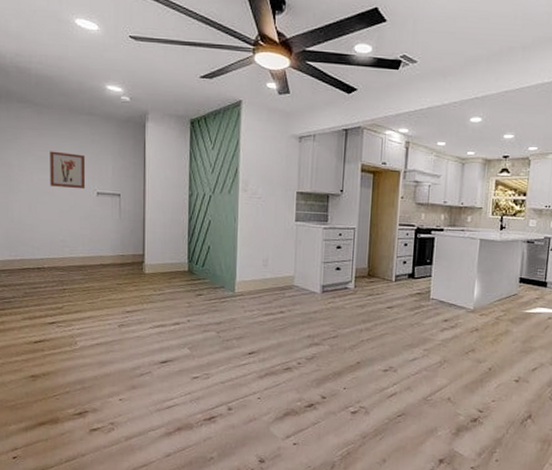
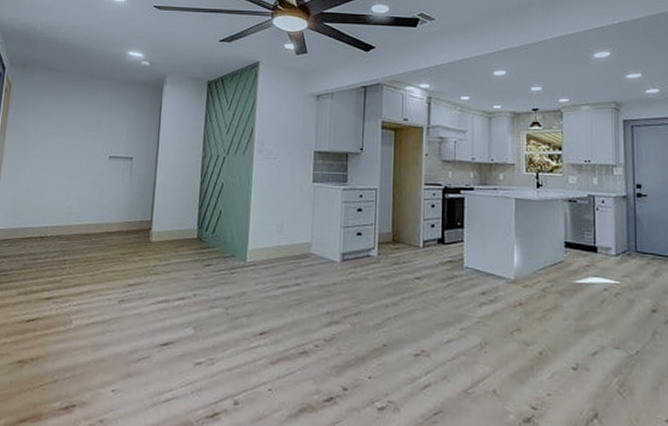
wall art: present [50,151,85,190] -> none [63,116,101,153]

